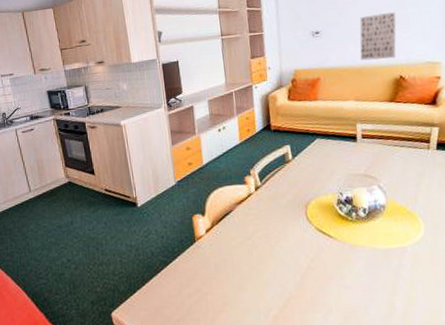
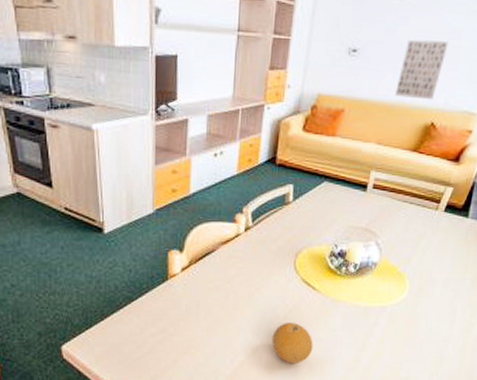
fruit: none [299,271,343,315] -> present [271,322,313,363]

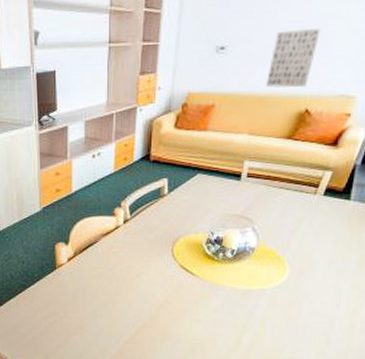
fruit: present [271,322,313,363] -> none [153,305,194,343]

